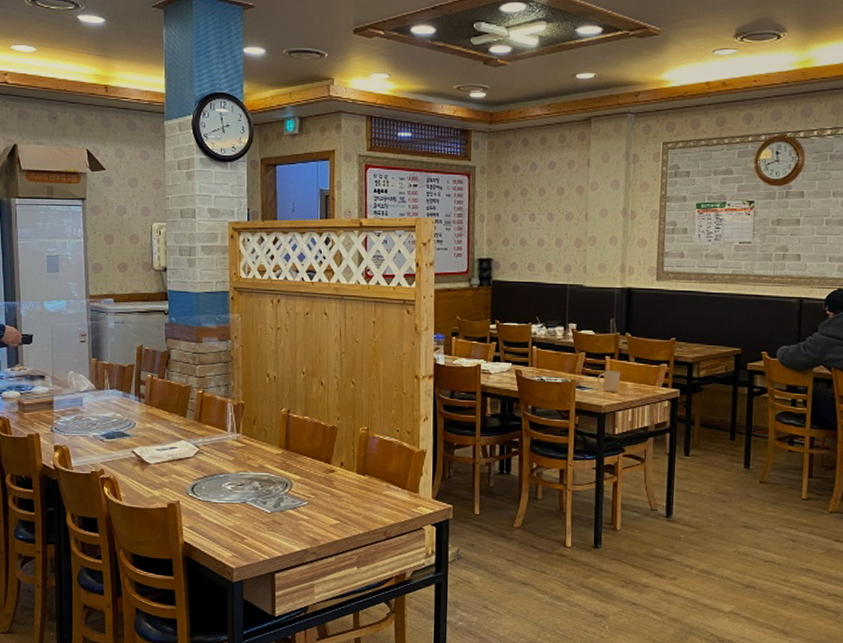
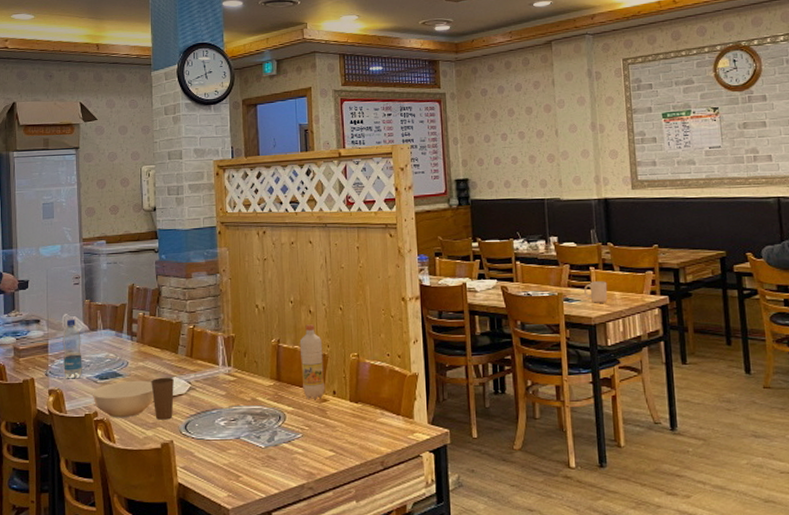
bottle: none [68,376,89,437] -> present [62,319,82,379]
bowl: none [98,441,162,477] -> present [92,380,155,418]
cup: none [158,439,182,481] -> present [151,377,174,420]
beverage bottle: none [309,396,333,469] -> present [299,324,325,399]

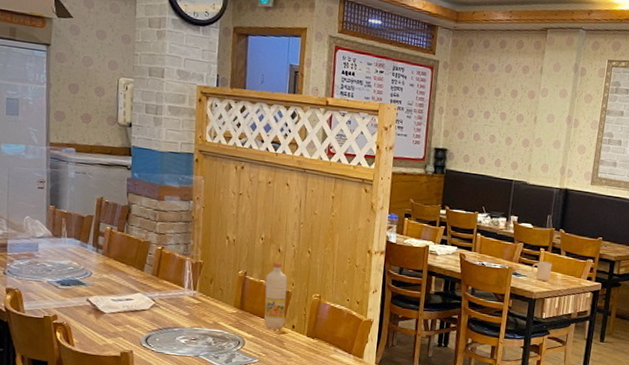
bottle: present [62,319,82,379] -> none [23,222,44,281]
bowl: present [92,380,155,418] -> none [52,290,117,325]
cup: present [151,377,174,420] -> none [114,291,138,331]

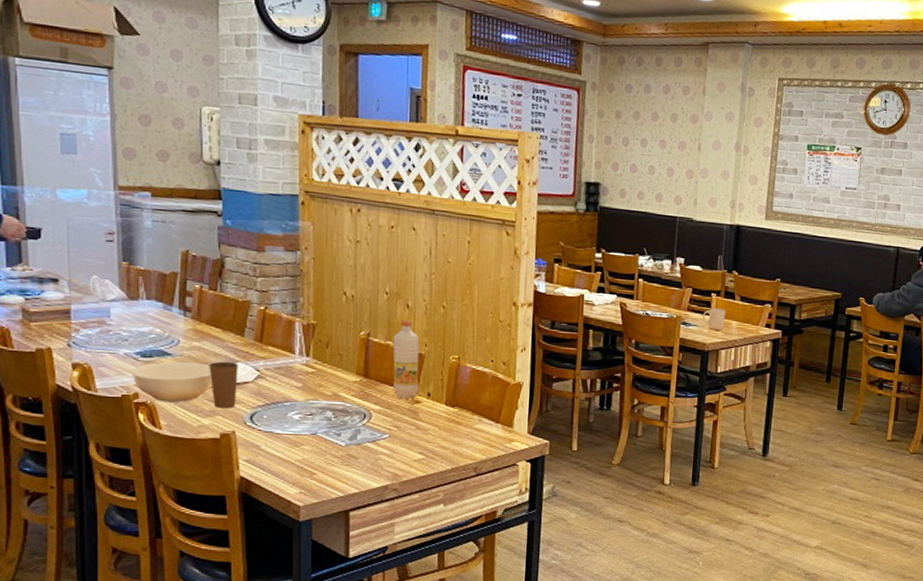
bowl: none [52,290,117,325] -> present [131,361,213,403]
cup: none [114,291,138,331] -> present [209,361,238,409]

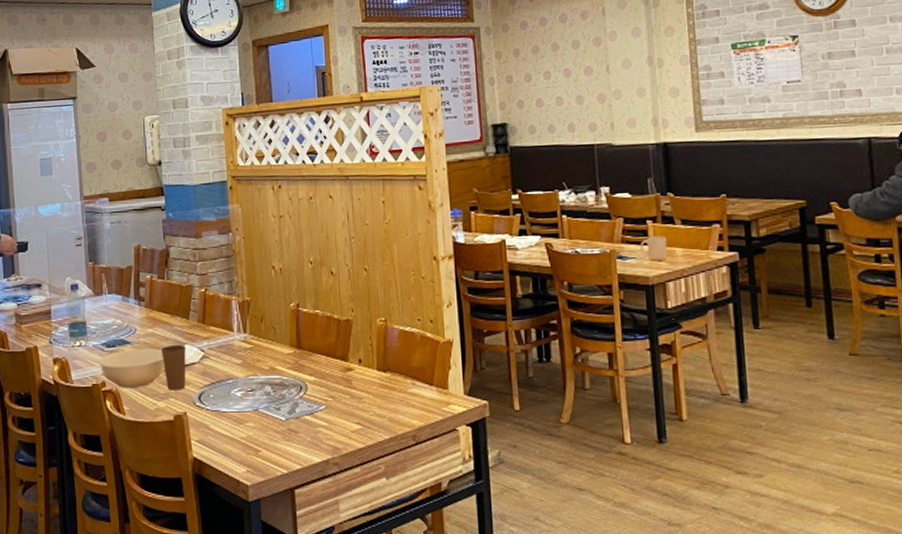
bottle: none [91,282,118,354] -> present [66,283,88,347]
beverage bottle: present [392,319,420,400] -> none [321,287,350,368]

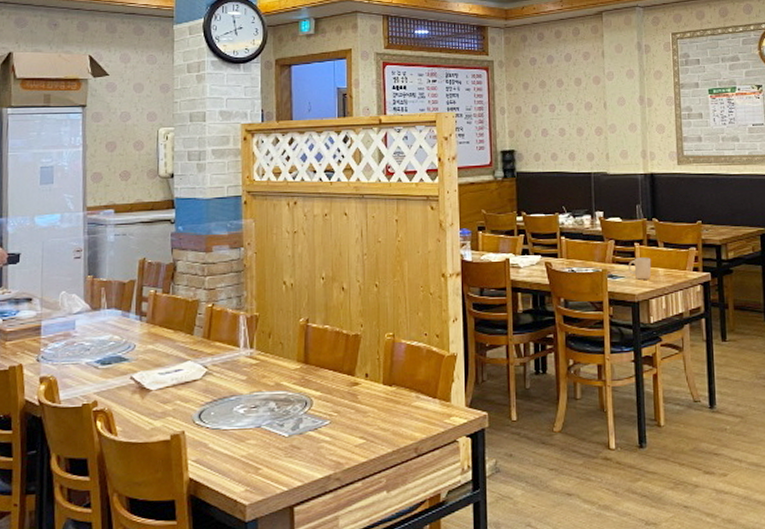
bottle: present [66,283,88,347] -> none [58,297,82,365]
bowl: present [99,348,166,389] -> none [91,365,165,408]
cup: present [161,344,186,390] -> none [161,361,188,409]

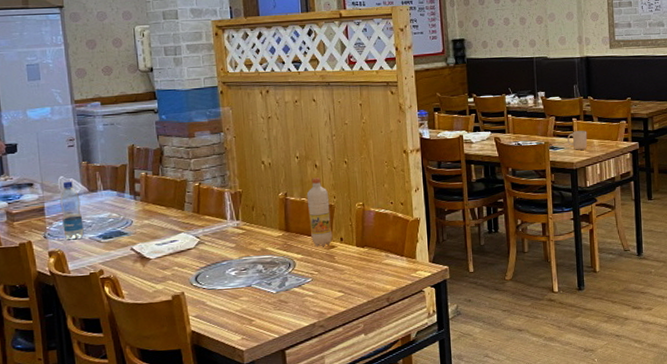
bottle: none [58,297,82,365] -> present [60,181,84,240]
beverage bottle: none [330,302,357,383] -> present [306,177,333,247]

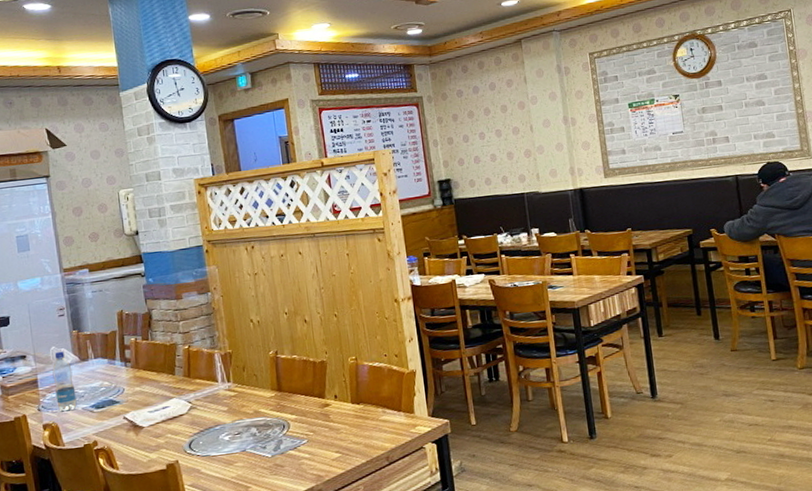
beverage bottle: present [306,177,333,247] -> none [297,333,327,406]
cup: present [567,130,588,150] -> none [566,266,589,288]

